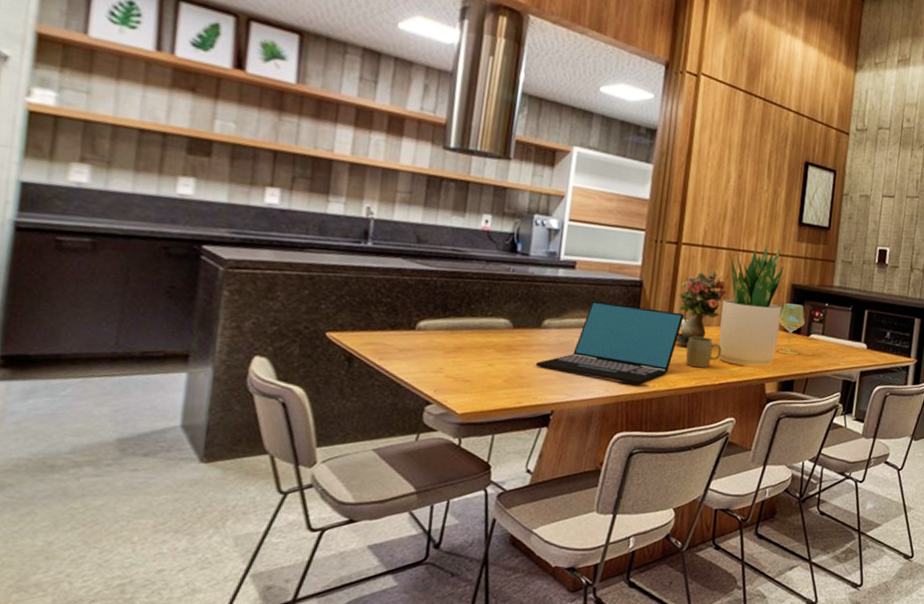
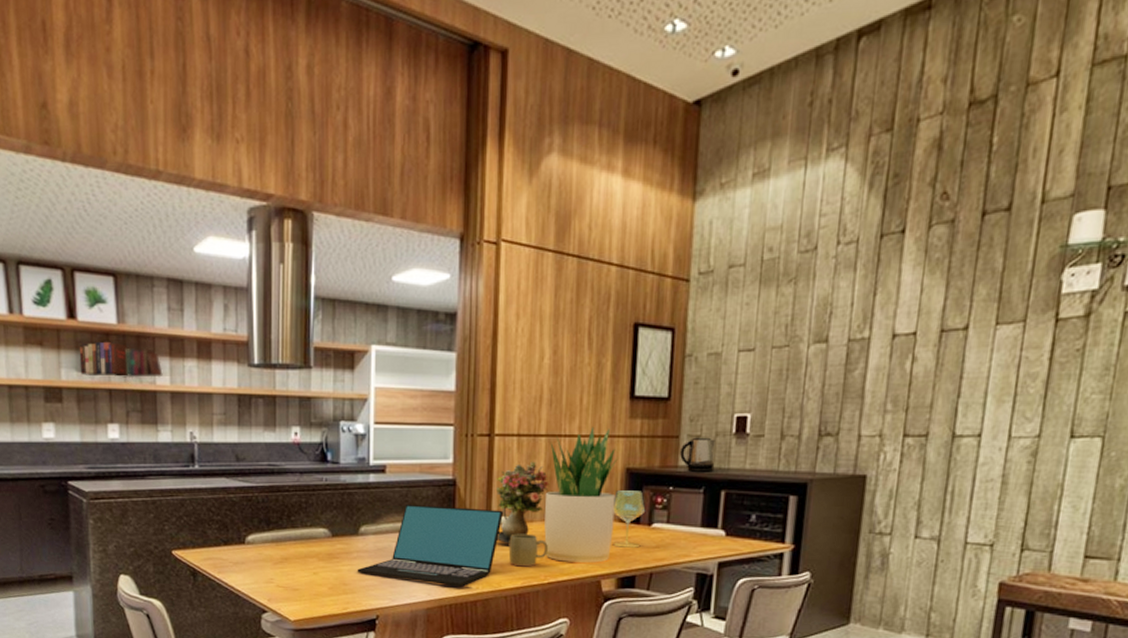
books: none [240,96,304,139] -> present [79,341,128,377]
books: none [284,111,344,146] -> present [115,347,163,379]
kettle: none [835,263,863,294] -> present [680,437,716,472]

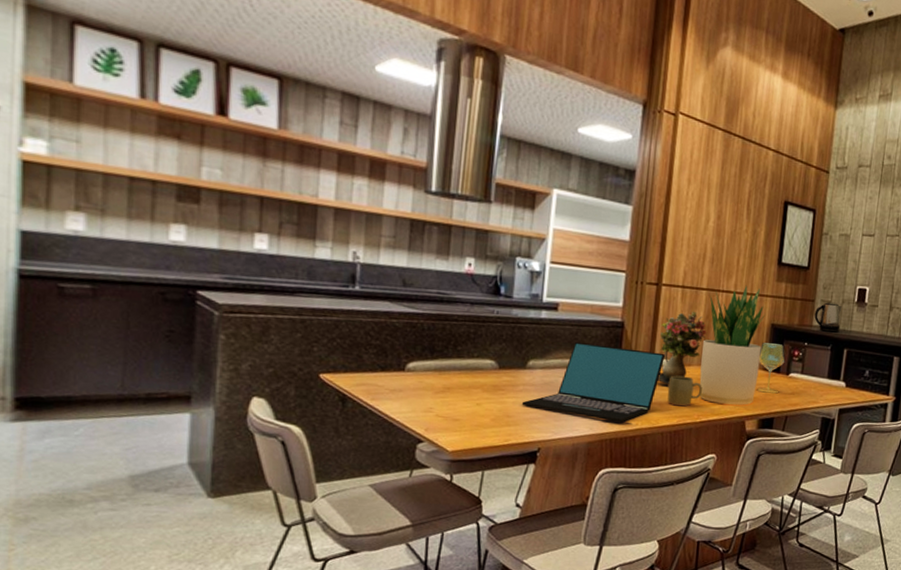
books: present [79,341,128,377] -> none [226,143,287,184]
books: present [115,347,163,379] -> none [269,157,328,192]

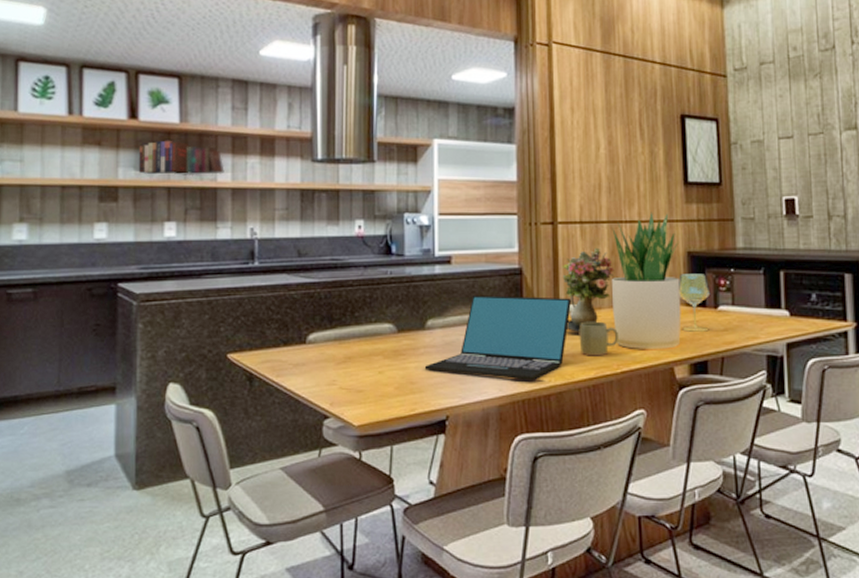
books: none [226,143,287,184] -> present [138,140,188,175]
books: none [269,157,328,192] -> present [174,145,224,177]
kettle: present [814,302,842,333] -> none [737,219,771,253]

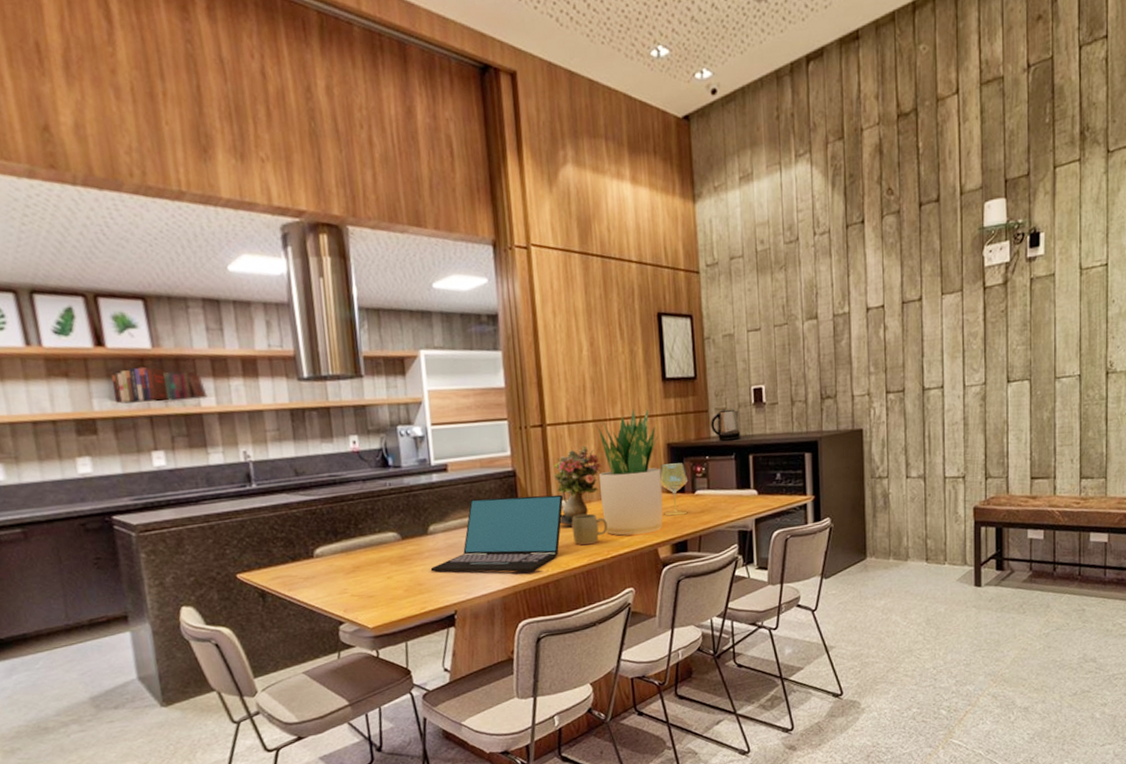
kettle: none [737,219,771,253] -> present [711,409,741,441]

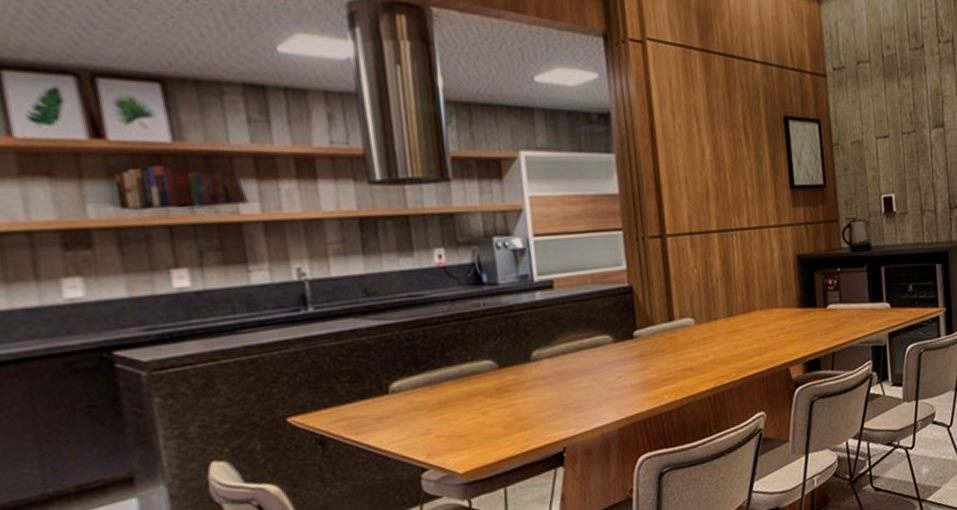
laptop: present [430,494,564,573] -> none [533,312,687,404]
bouquet: present [552,446,602,526] -> none [673,258,728,347]
mug: present [571,513,608,546] -> none [695,332,735,368]
planter: present [597,408,663,536] -> none [722,218,795,356]
wine glass: present [659,463,689,516] -> none [789,275,820,333]

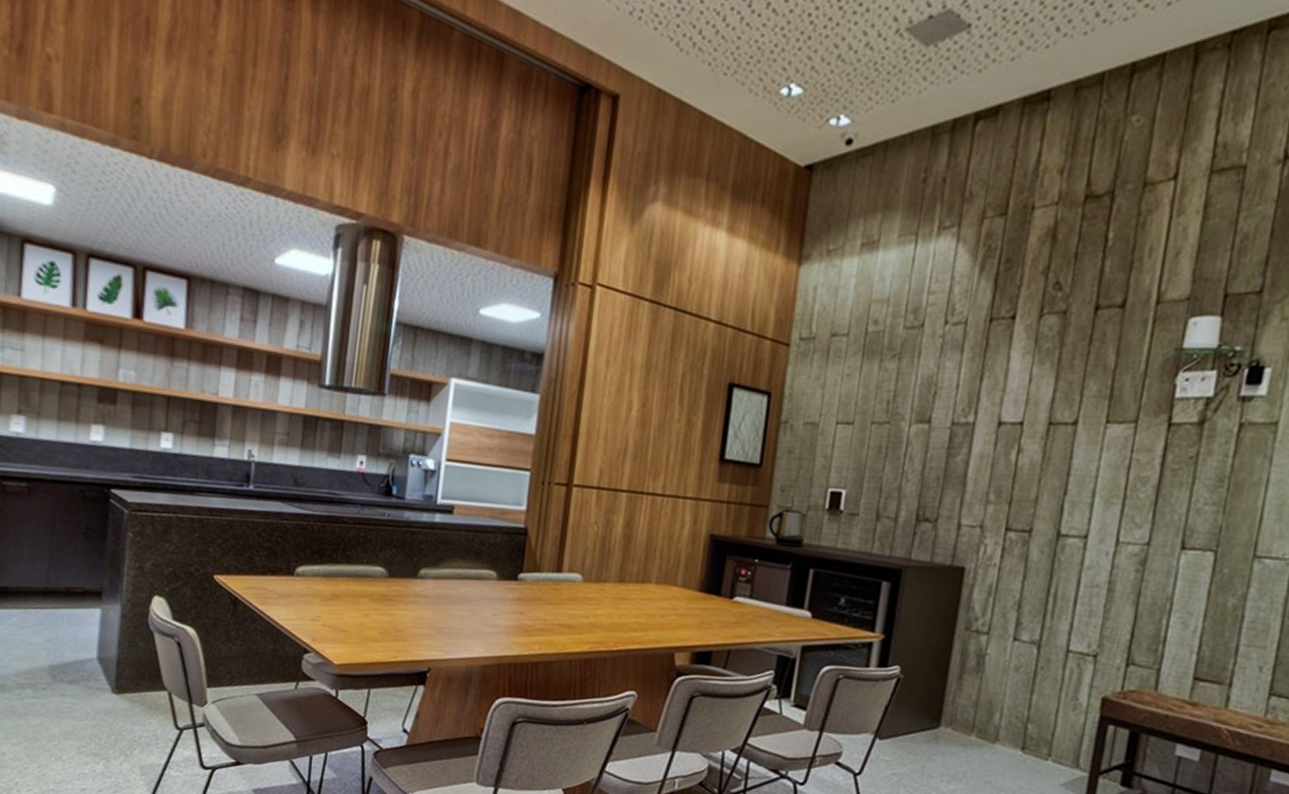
books: present [113,164,196,211] -> none [139,344,192,383]
books: present [175,169,249,210] -> none [175,355,227,389]

